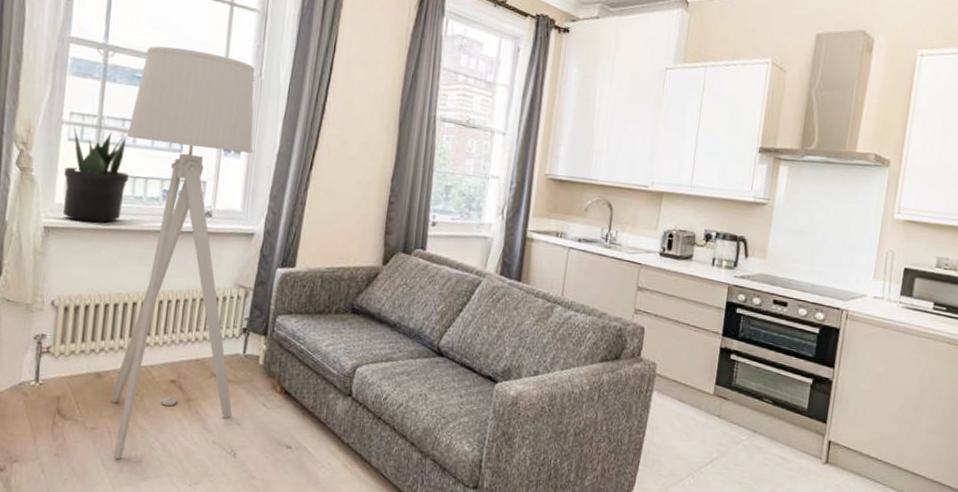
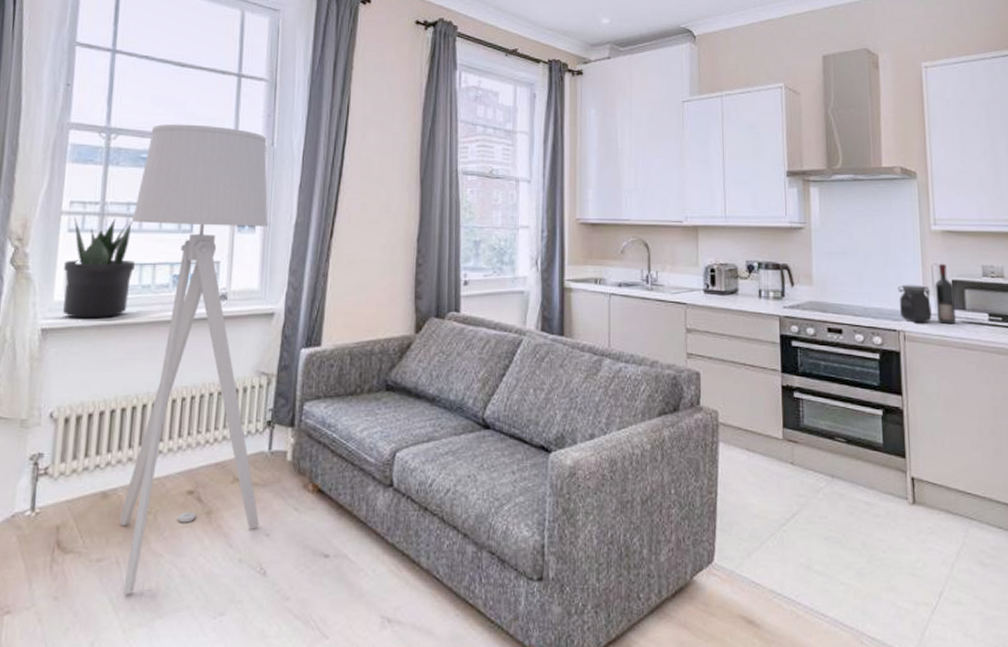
jar: none [846,267,881,305] -> present [897,284,932,323]
wine bottle: none [882,251,905,309] -> present [935,263,957,325]

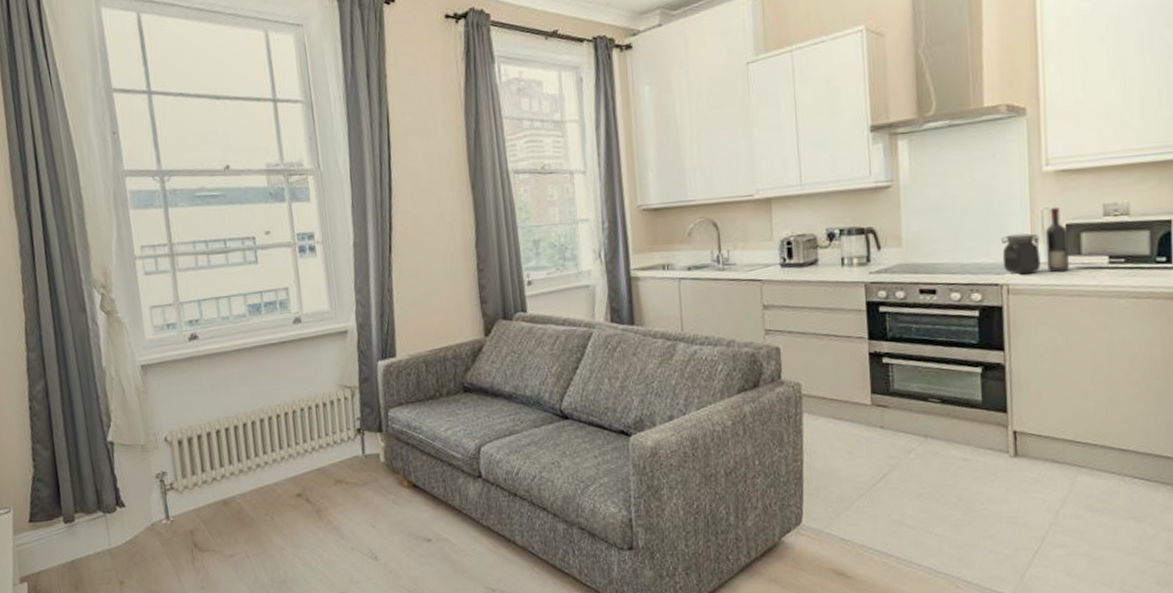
planter: present [63,215,135,319] -> none [147,258,212,353]
floor lamp: present [118,124,268,594] -> none [199,155,364,582]

